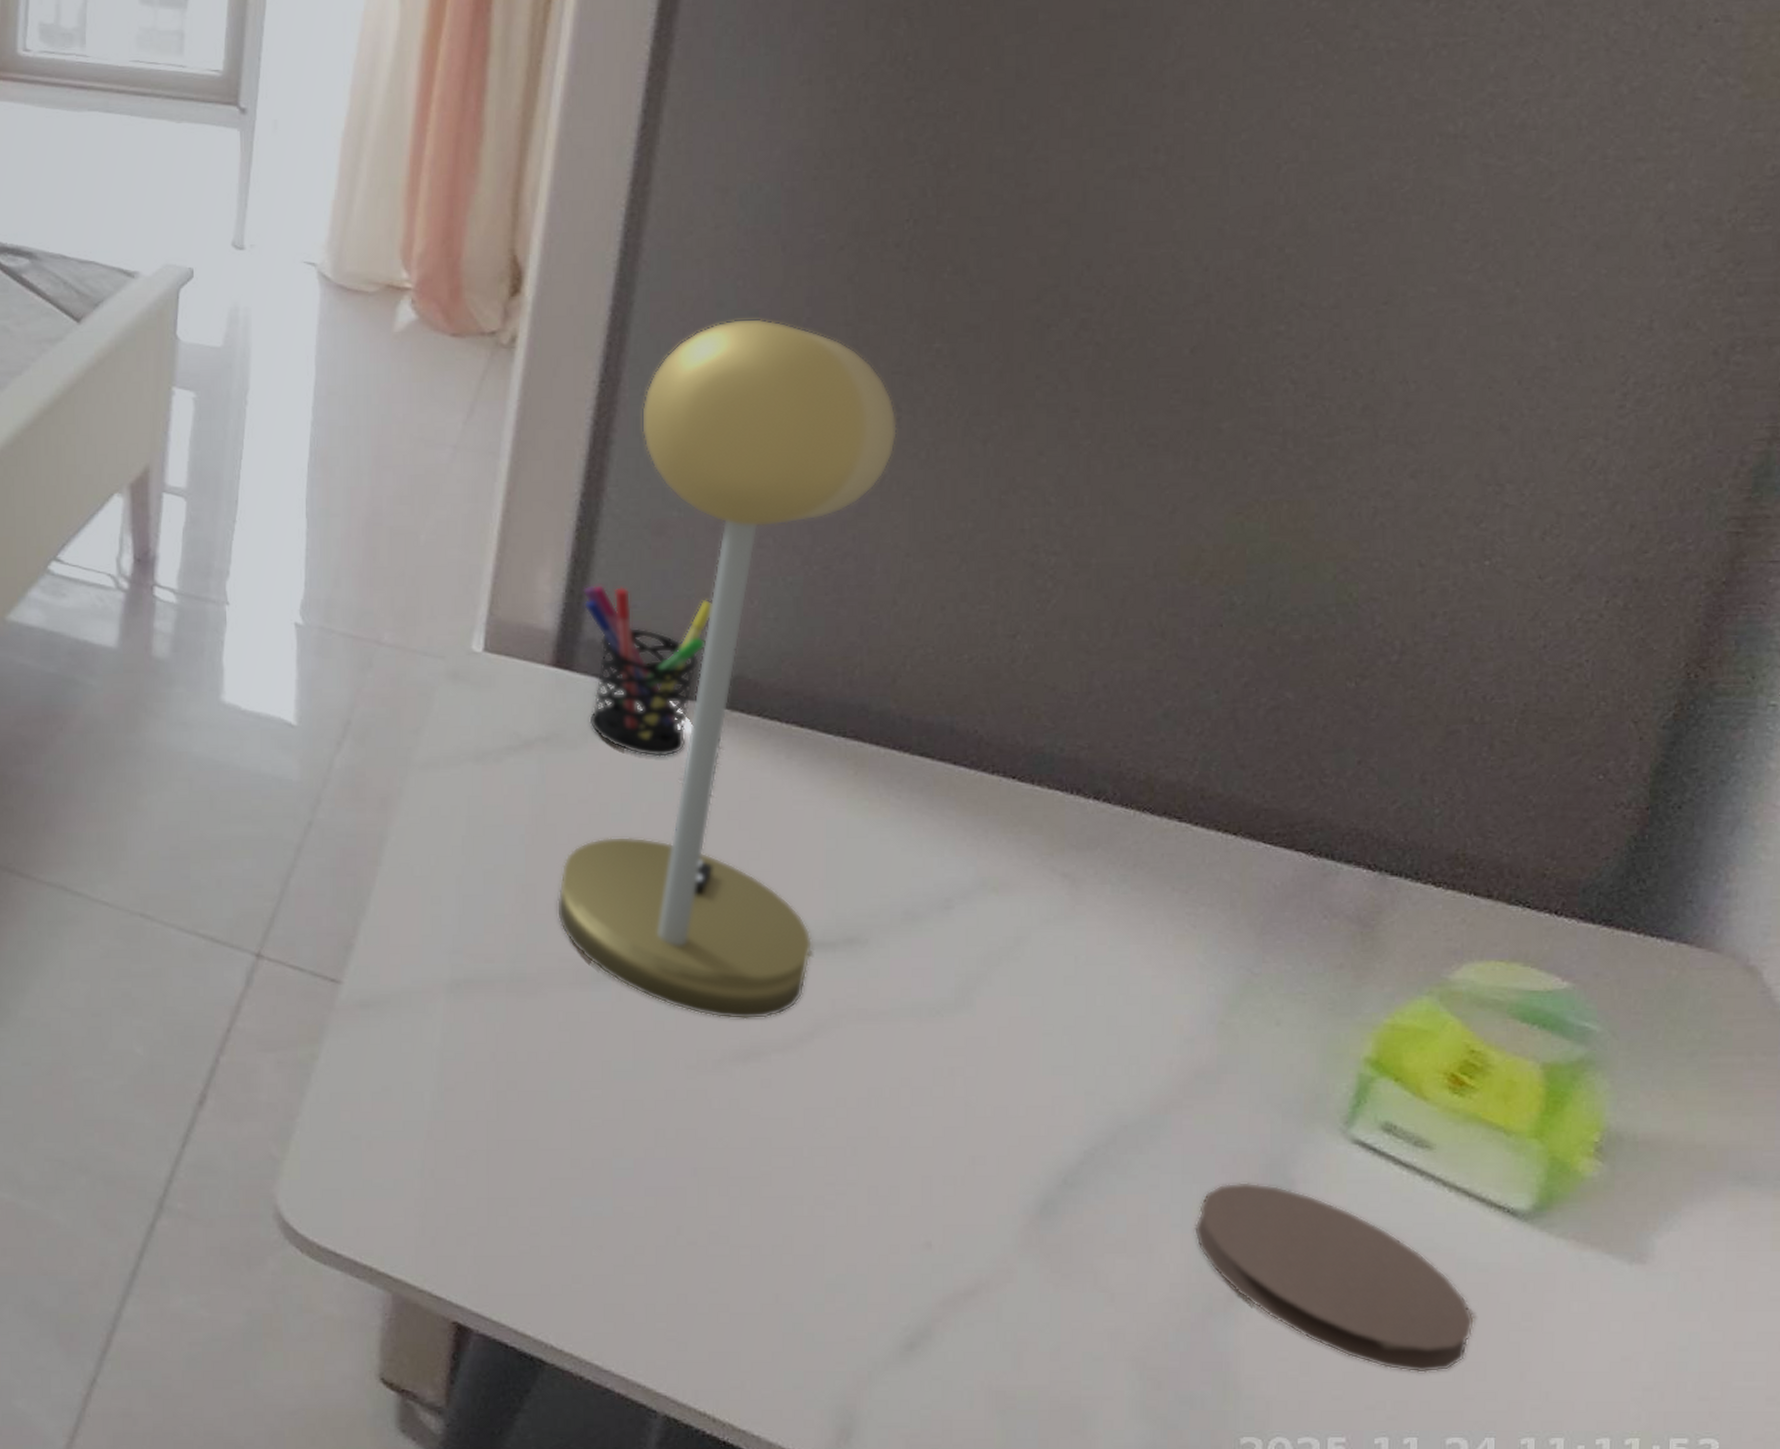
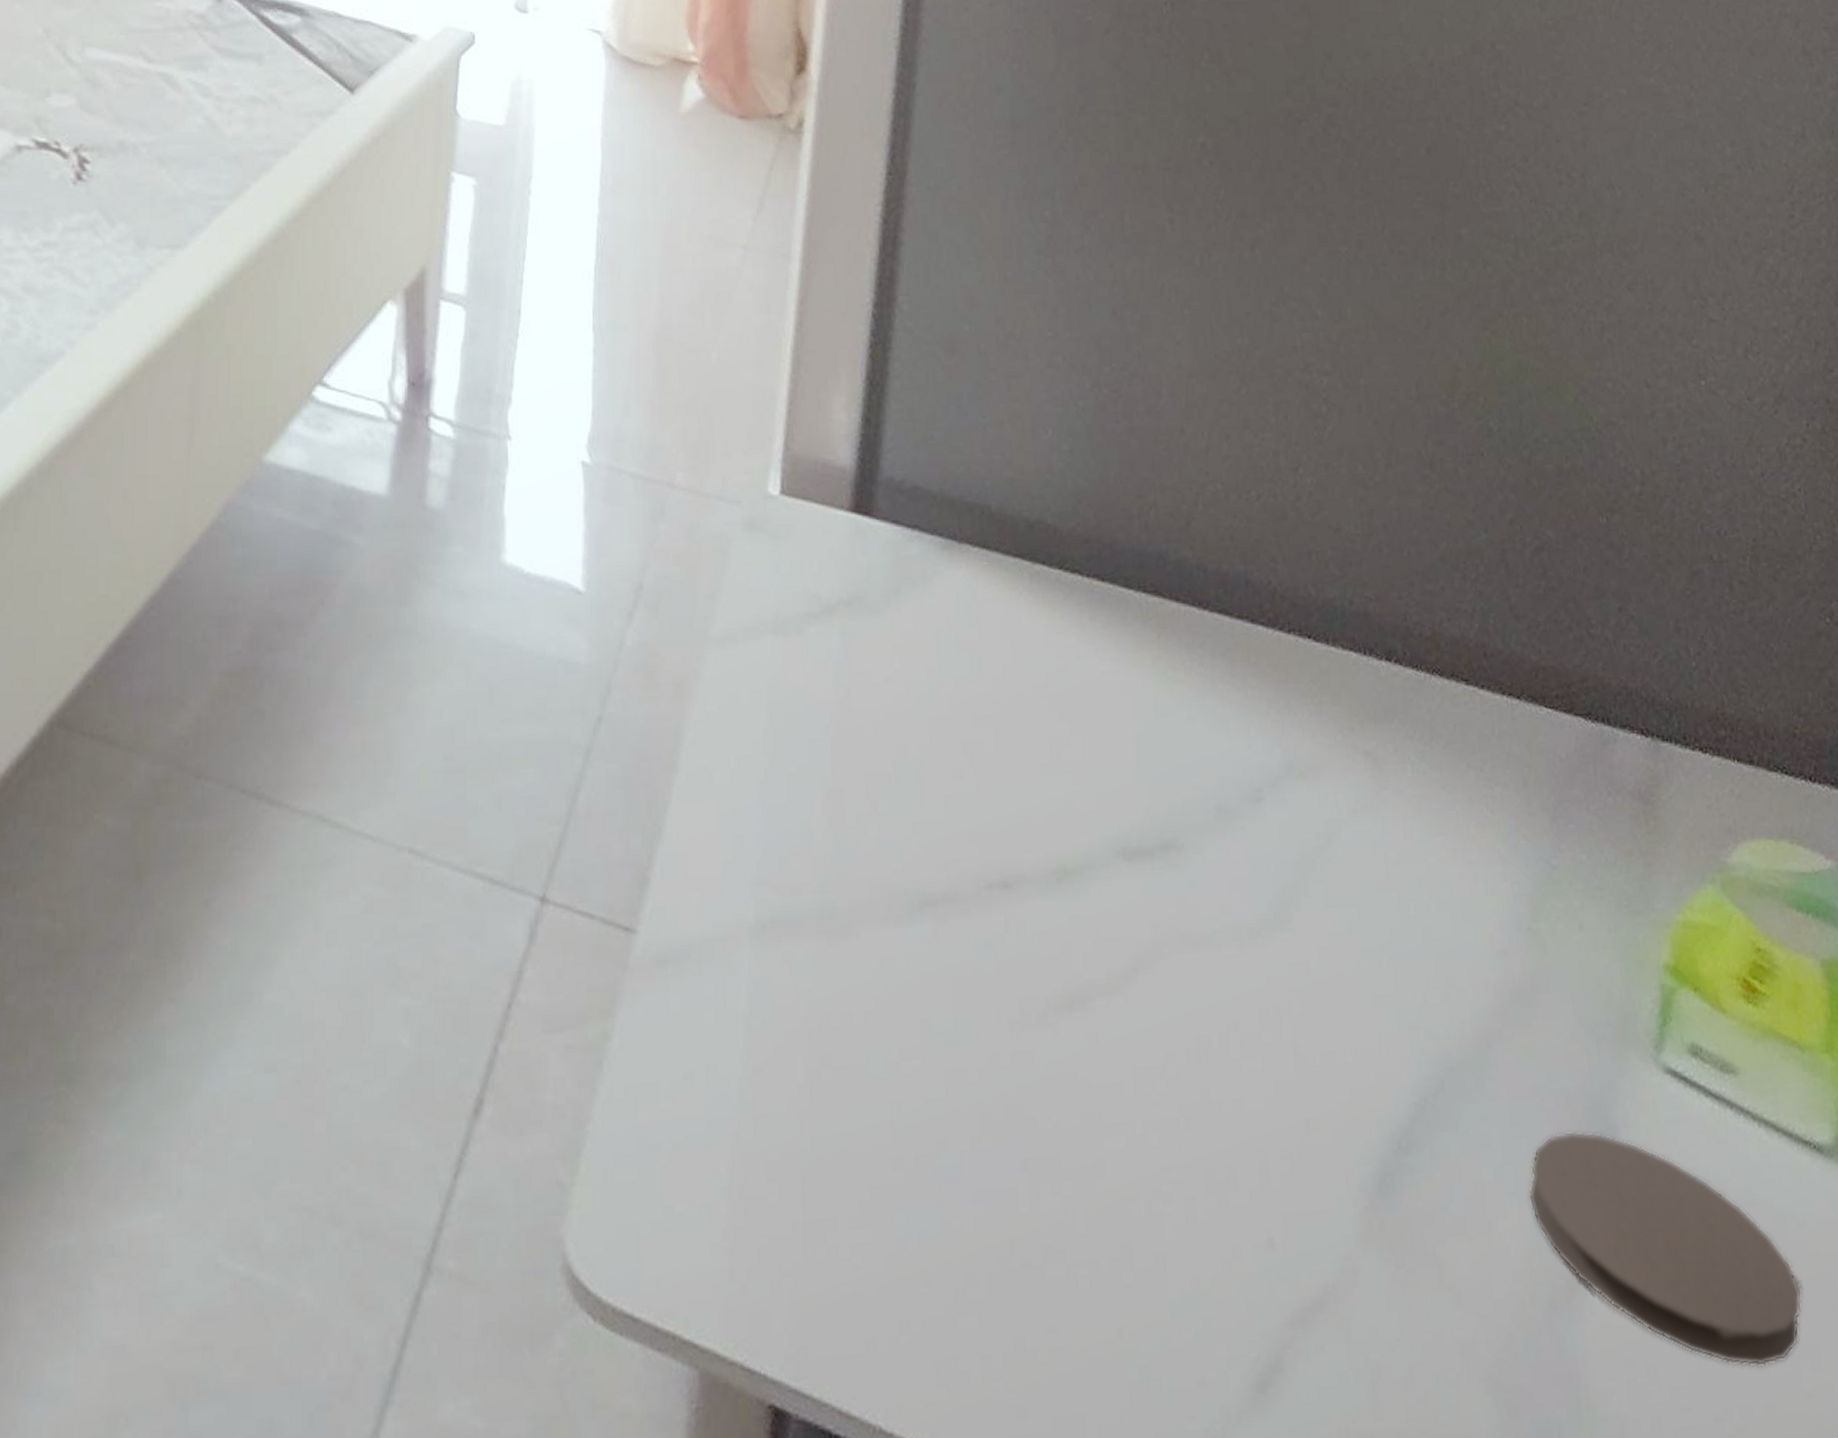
desk lamp: present [556,318,897,1020] -> none [865,105,1172,956]
pen holder: present [583,584,712,757] -> none [879,411,1008,622]

